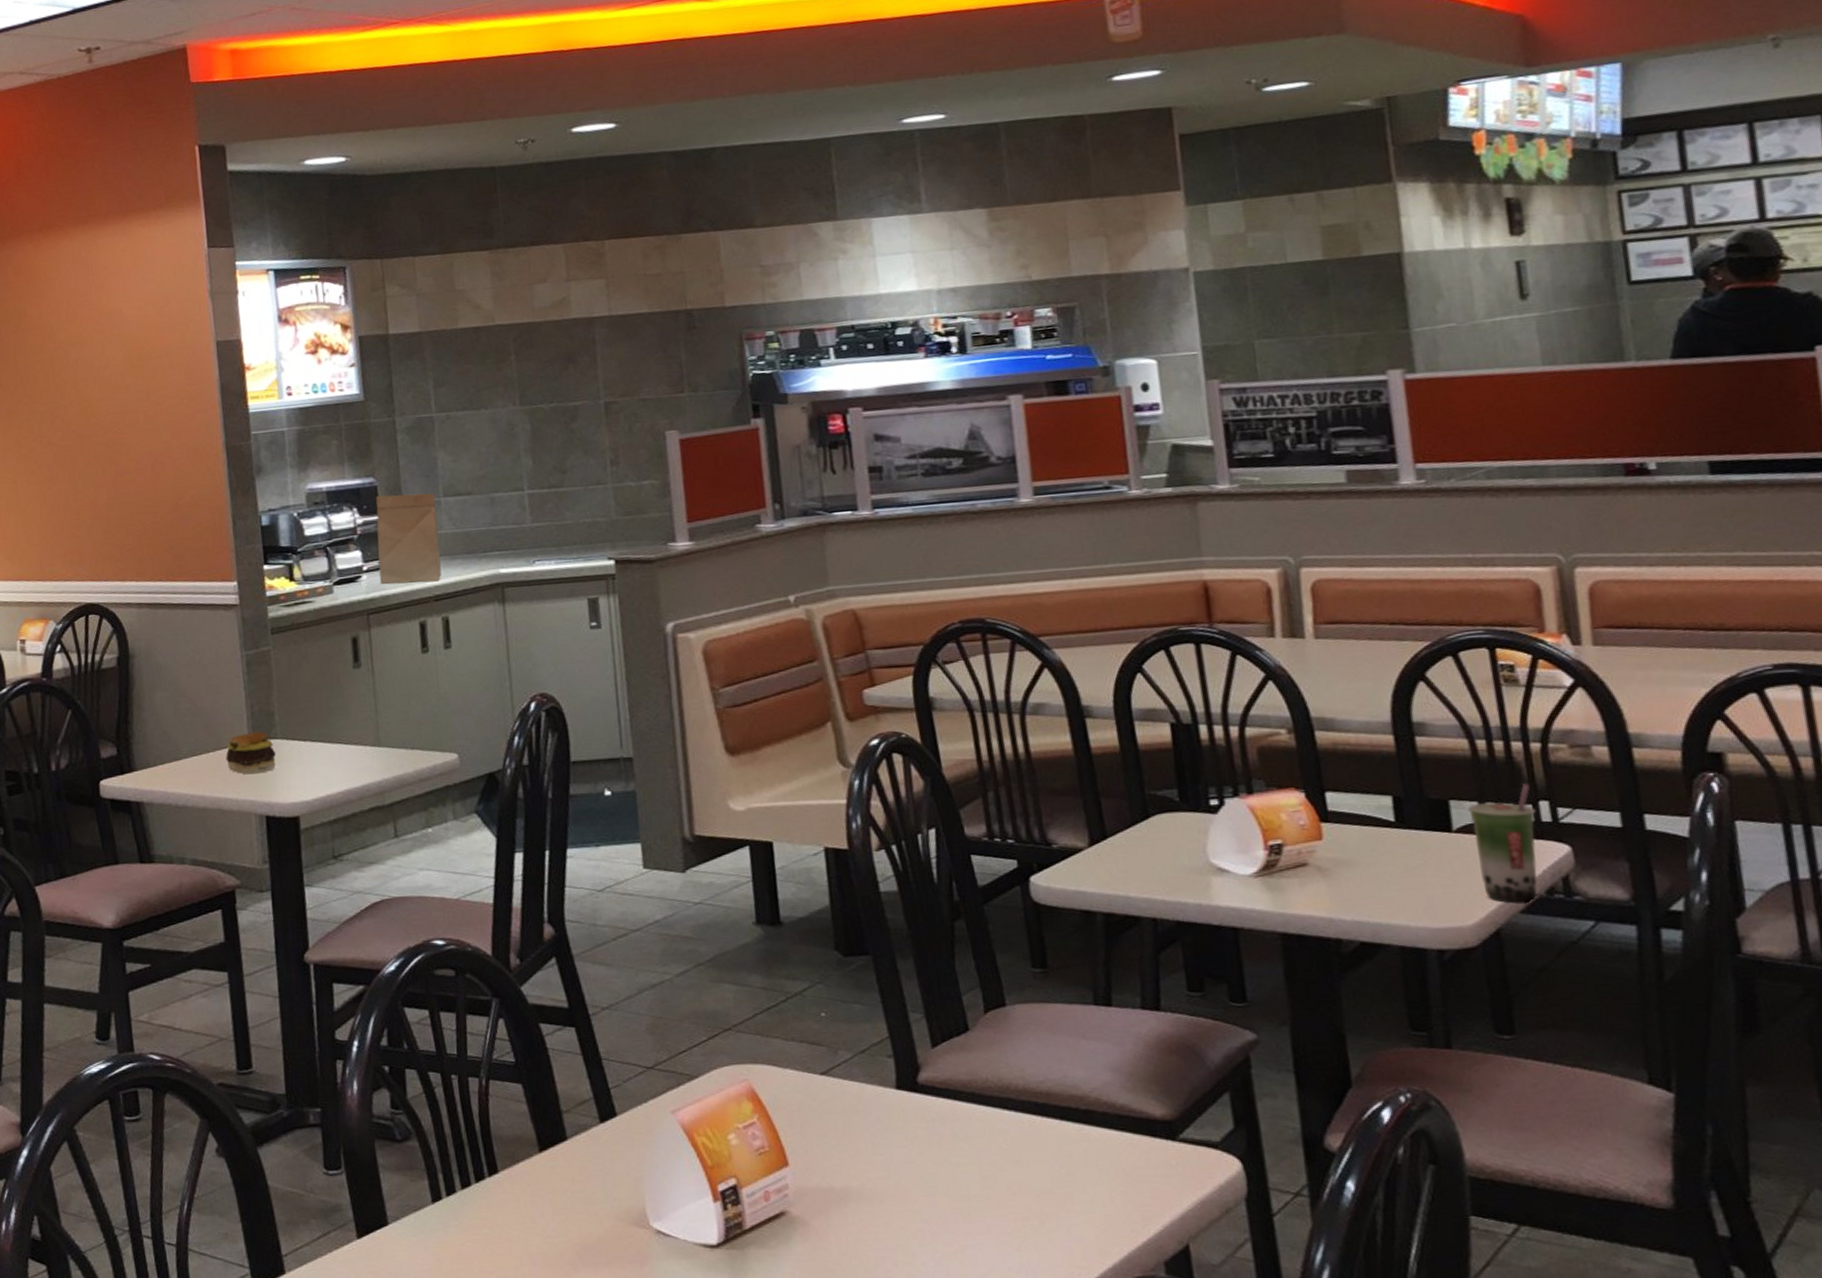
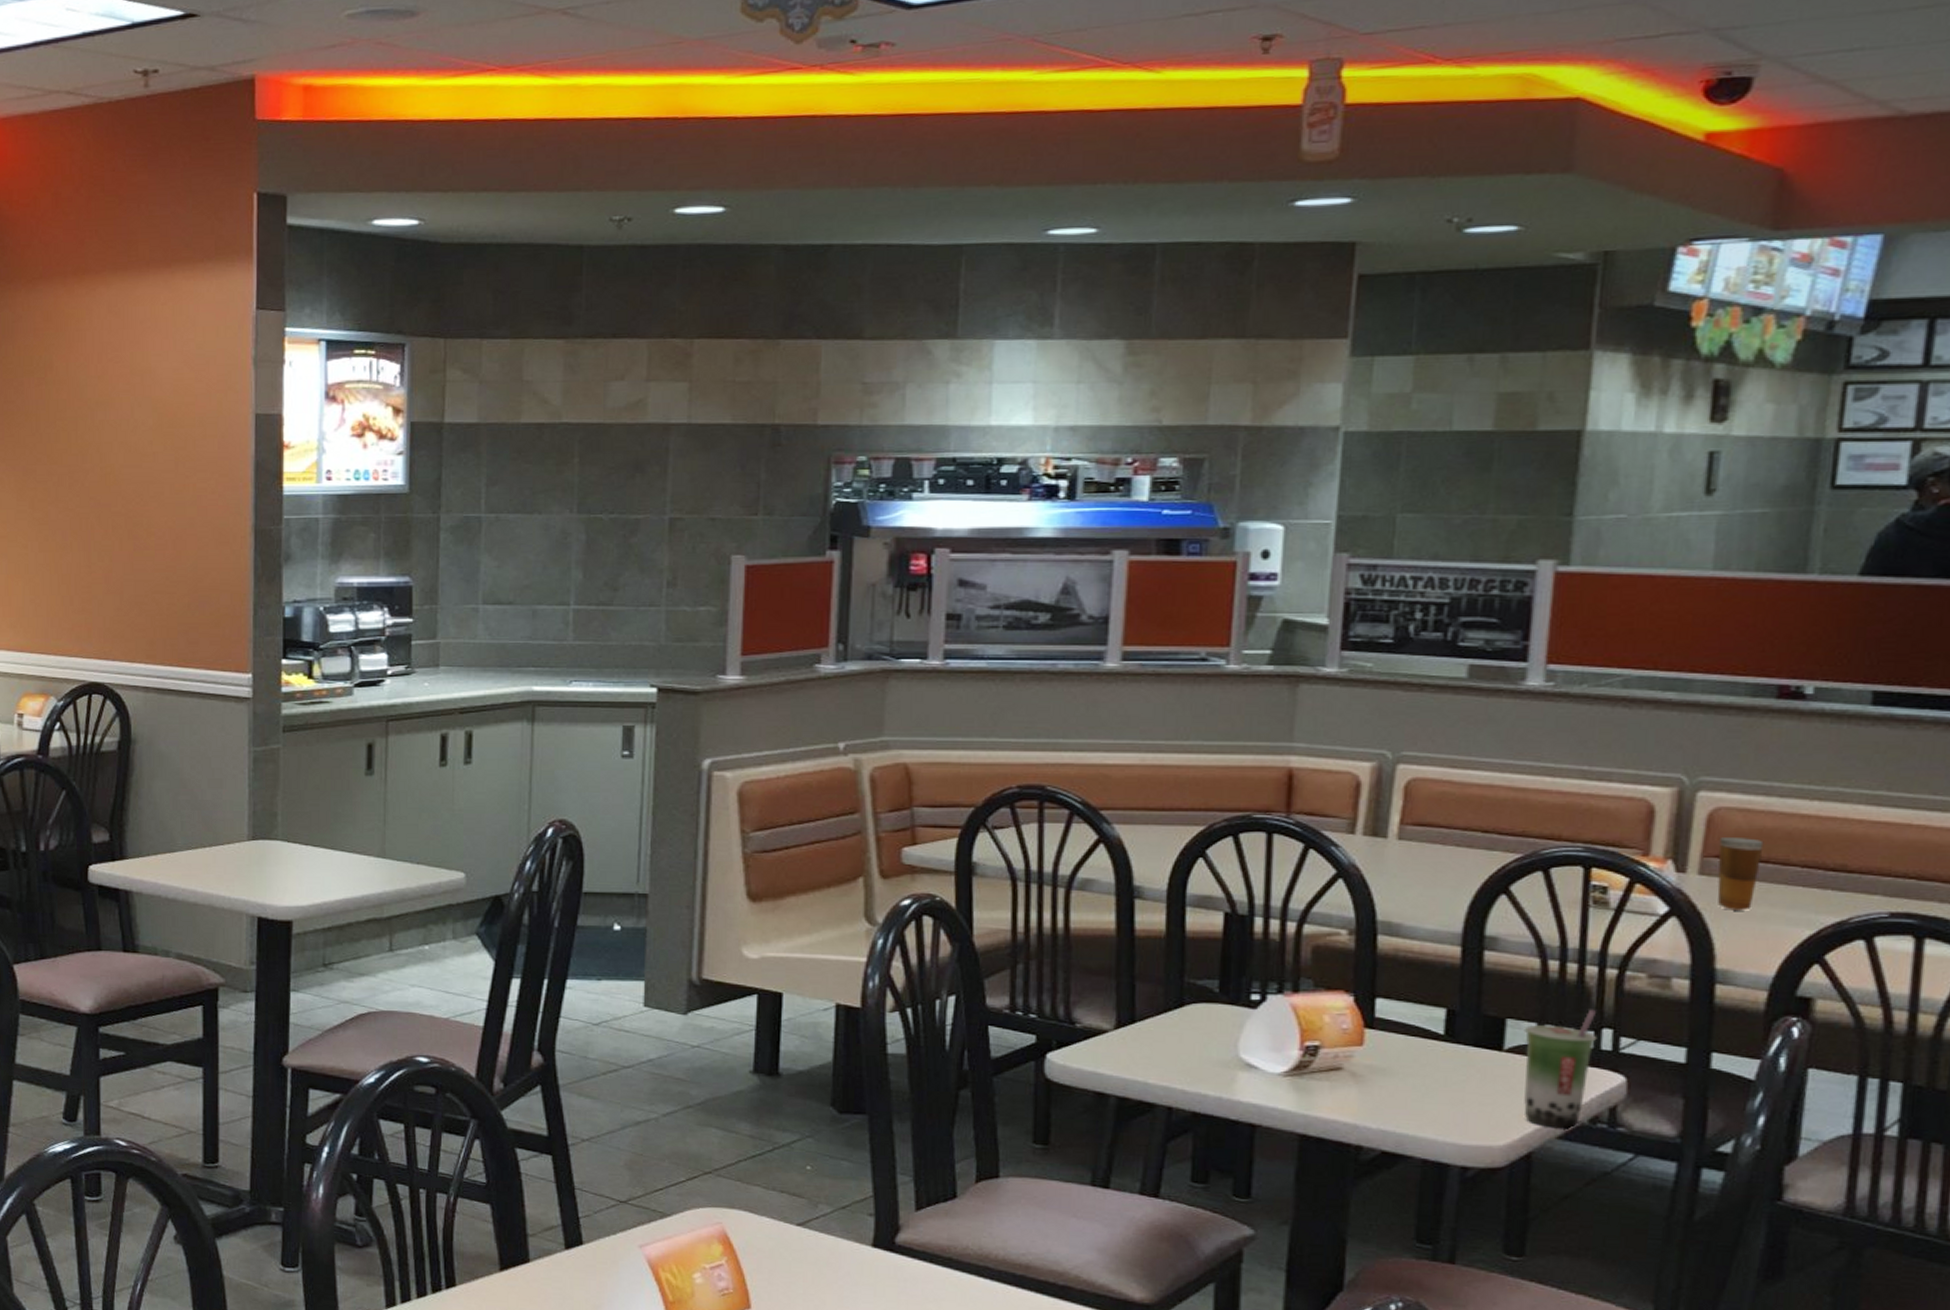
burger: present [225,731,277,774] -> none [222,831,276,873]
paper bag: present [376,493,442,585] -> none [404,597,473,693]
beverage cup: none [1604,607,1648,677] -> present [1717,838,1764,911]

